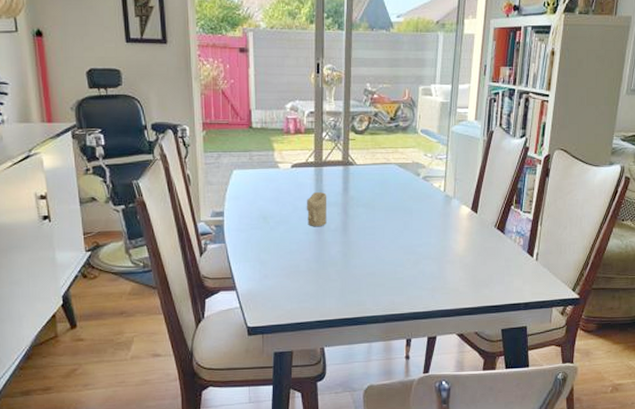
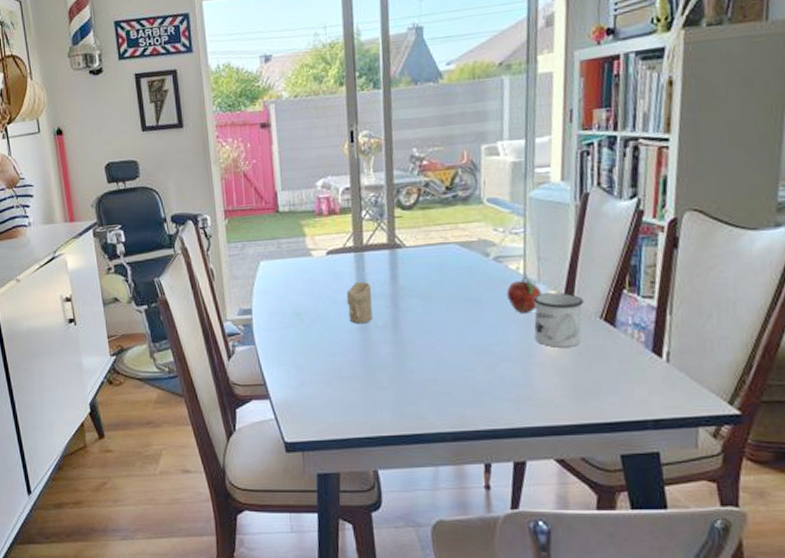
fruit: none [430,192,456,222] -> present [506,275,542,314]
mug: none [449,206,484,249] -> present [534,292,584,347]

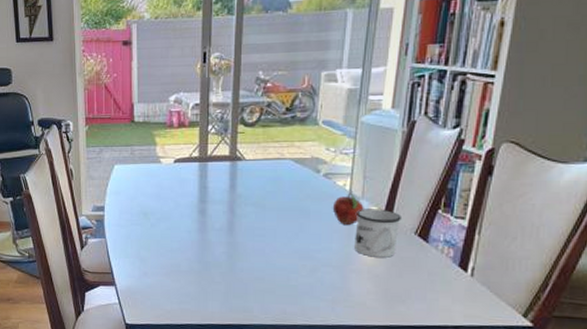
candle: present [346,281,372,324] -> none [189,188,212,226]

